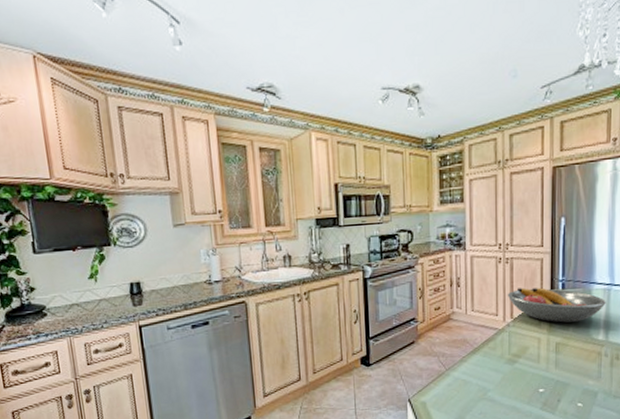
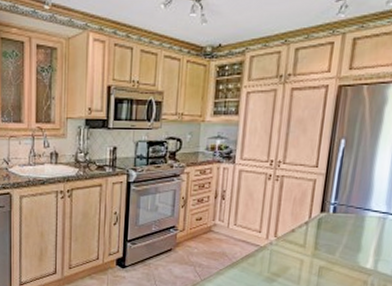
fruit bowl: present [507,287,606,323] -> none [273,207,380,248]

